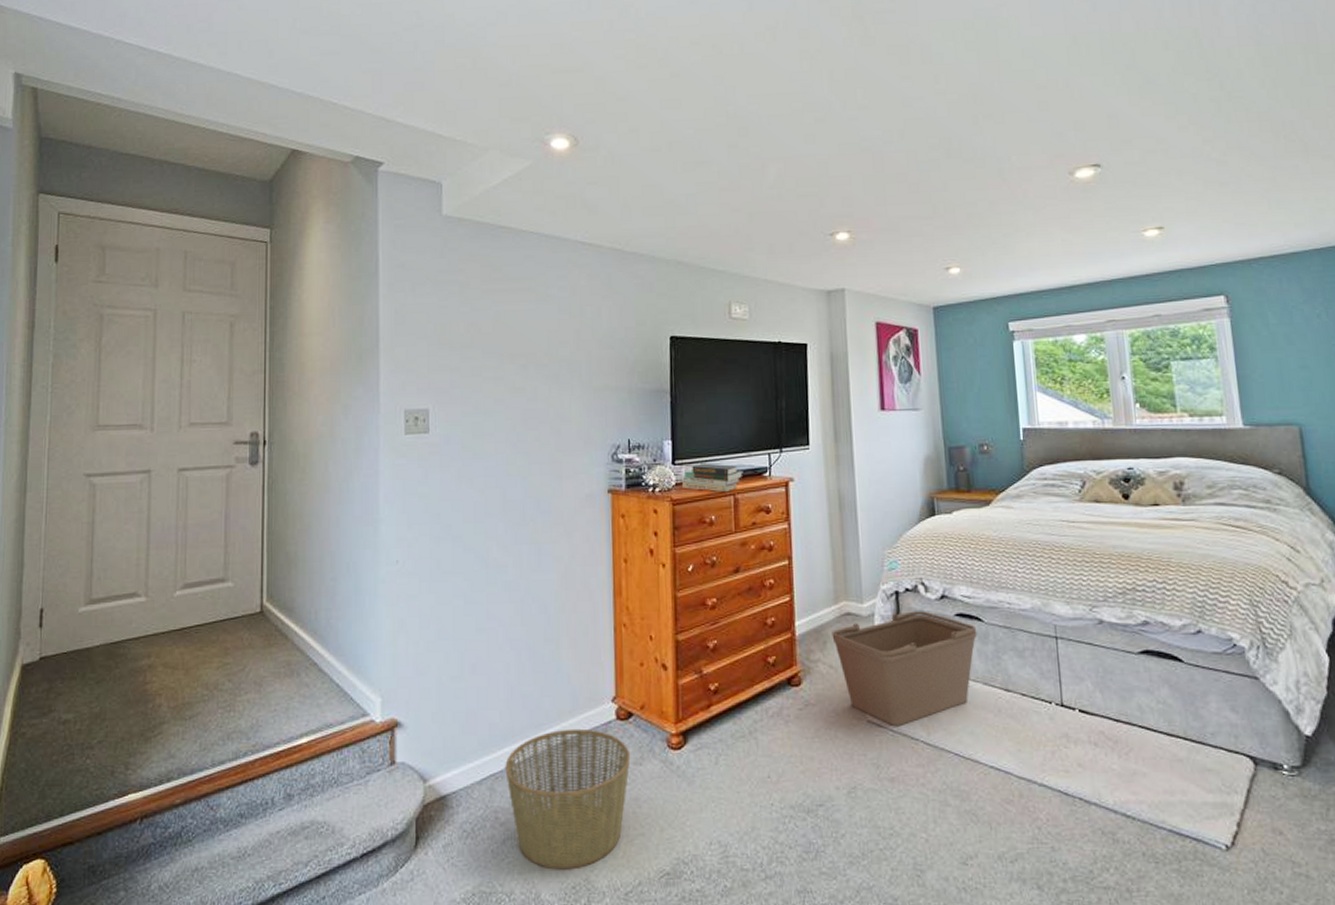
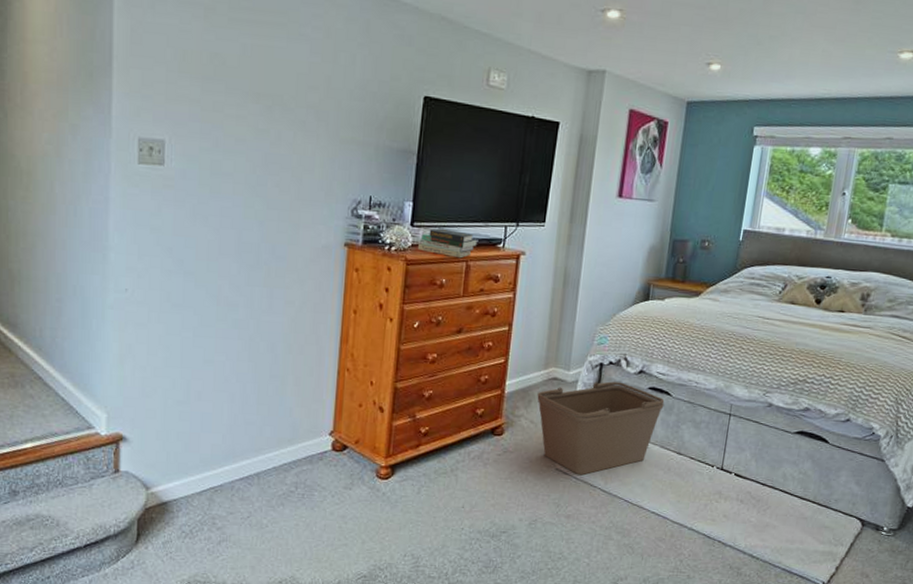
basket: present [505,728,631,870] -> none [224,454,342,568]

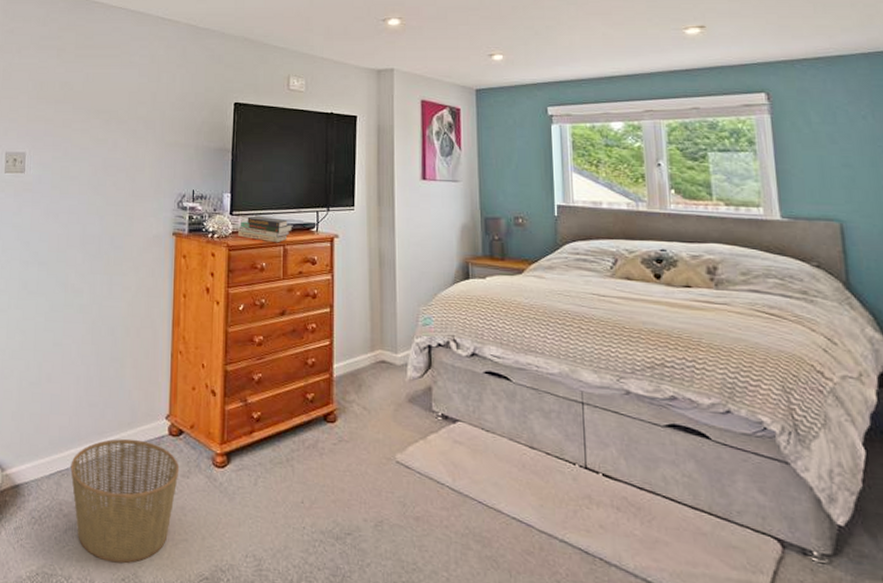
basket: none [224,454,342,568] -> present [70,438,180,563]
bicycle basket: present [537,381,665,476] -> none [367,365,505,470]

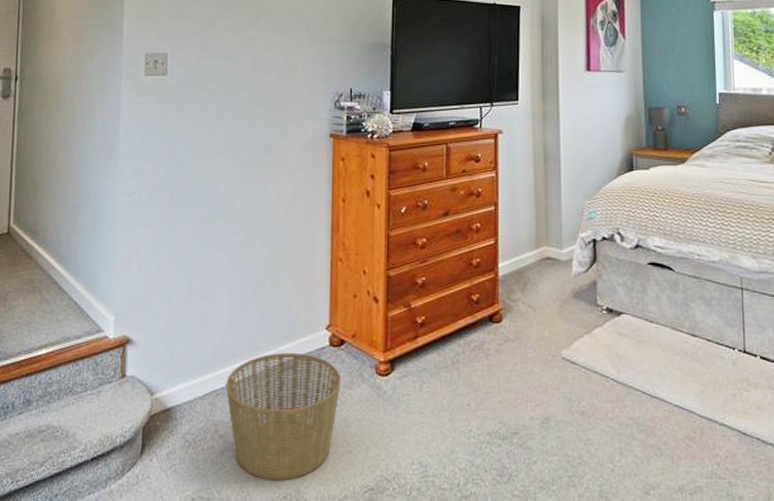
books: present [238,215,292,243] -> none [399,113,455,141]

